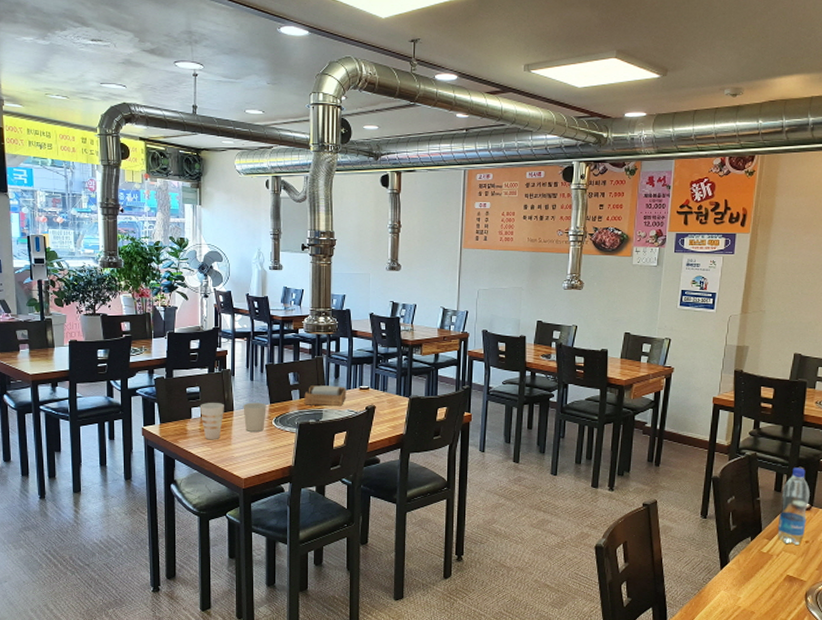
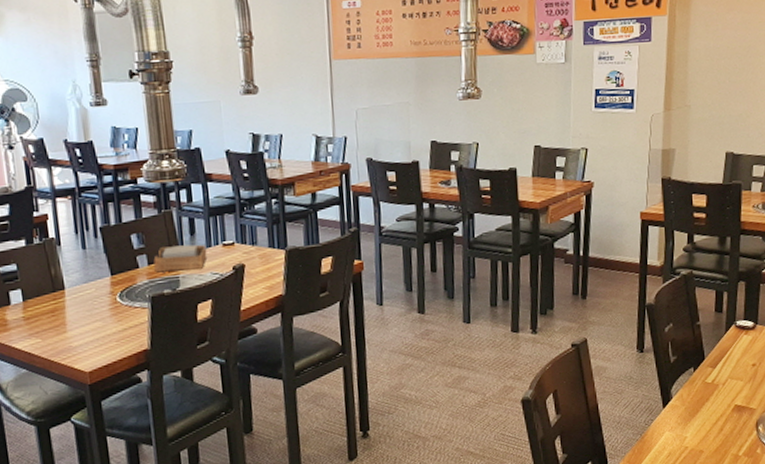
cup: present [199,403,224,440] -> none [19,281,53,330]
dixie cup: present [243,402,266,432] -> none [76,275,108,313]
bottle: present [777,467,810,546] -> none [721,282,753,371]

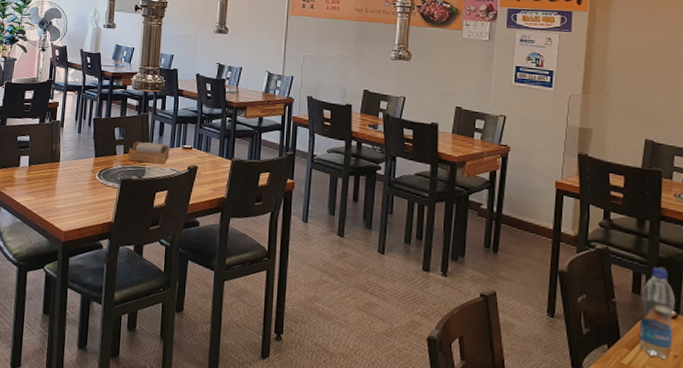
bottle: none [721,282,753,371] -> present [638,267,675,360]

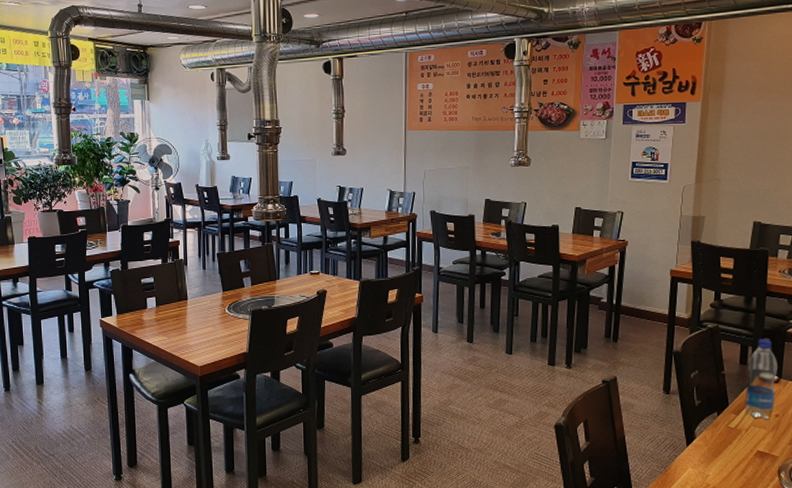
napkin holder: present [128,141,170,165] -> none [256,272,298,293]

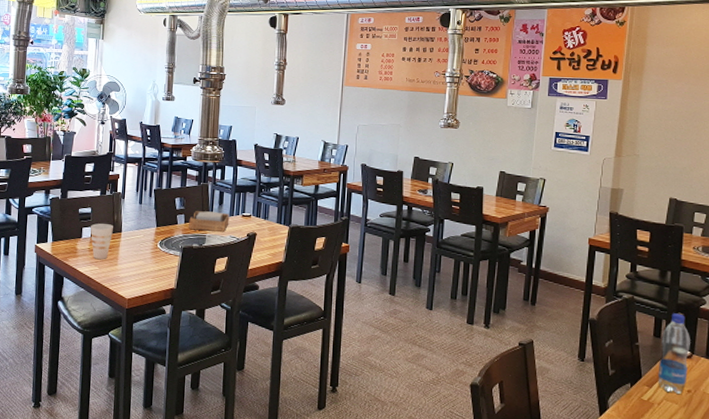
cup: none [154,293,178,330] -> present [90,223,113,260]
napkin holder: none [256,272,298,293] -> present [189,211,230,233]

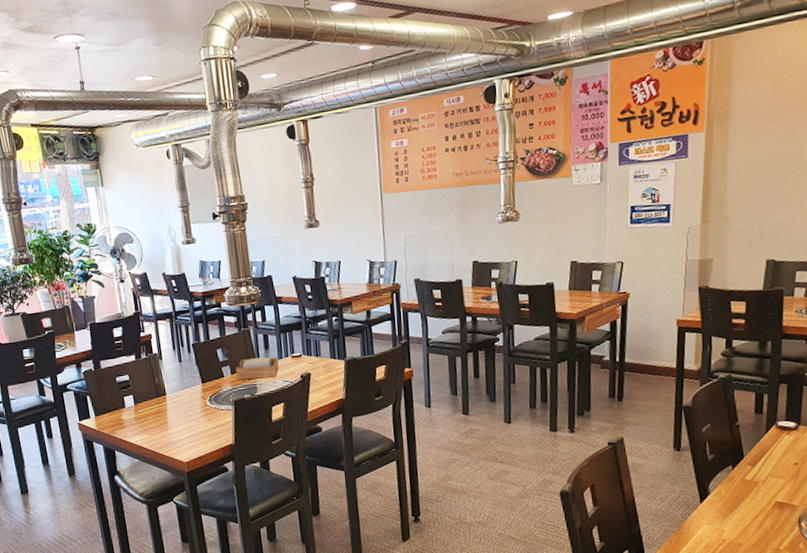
cup: present [90,223,113,260] -> none [131,388,157,428]
bottle: present [658,313,690,395] -> none [761,384,796,469]

